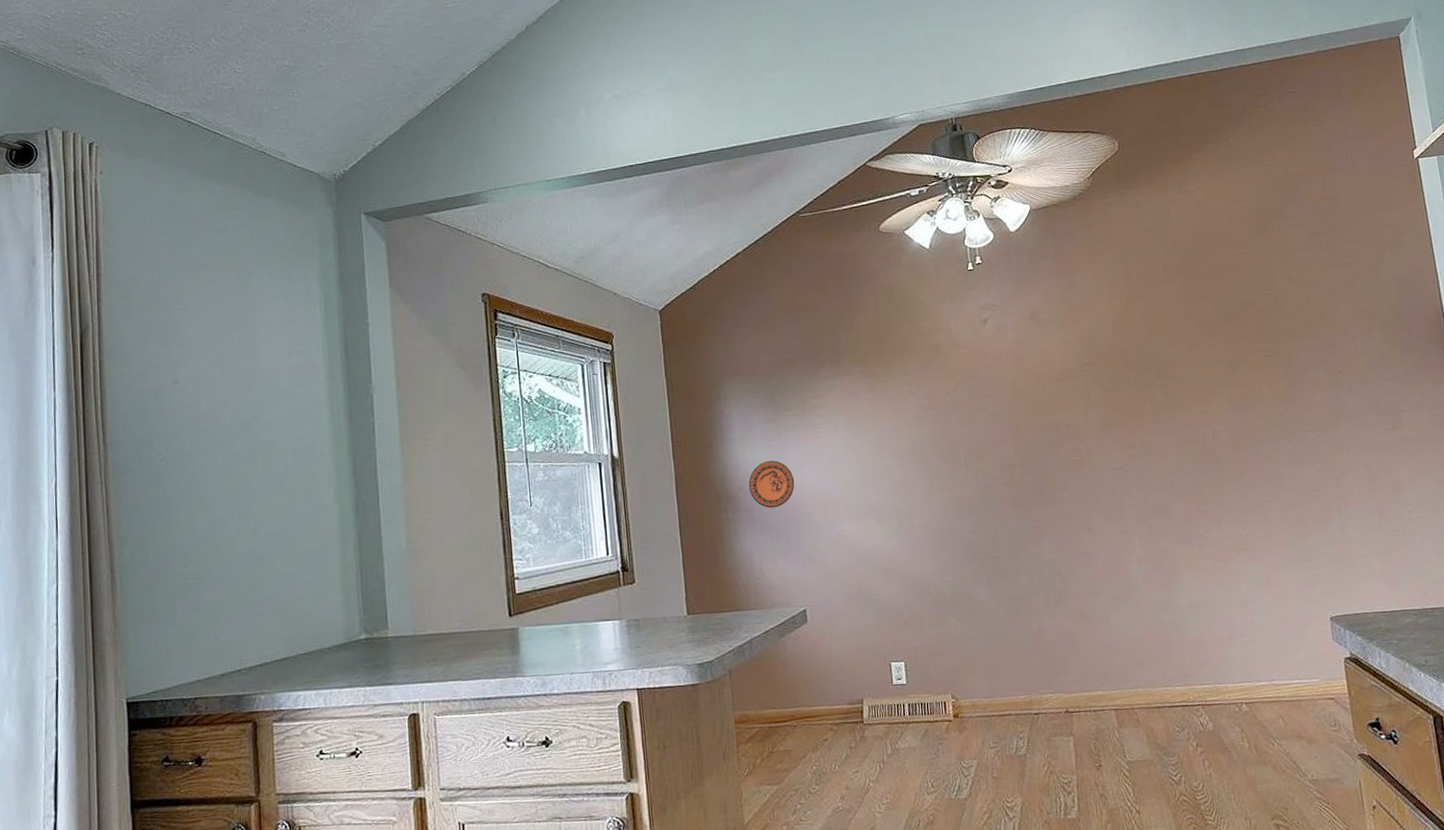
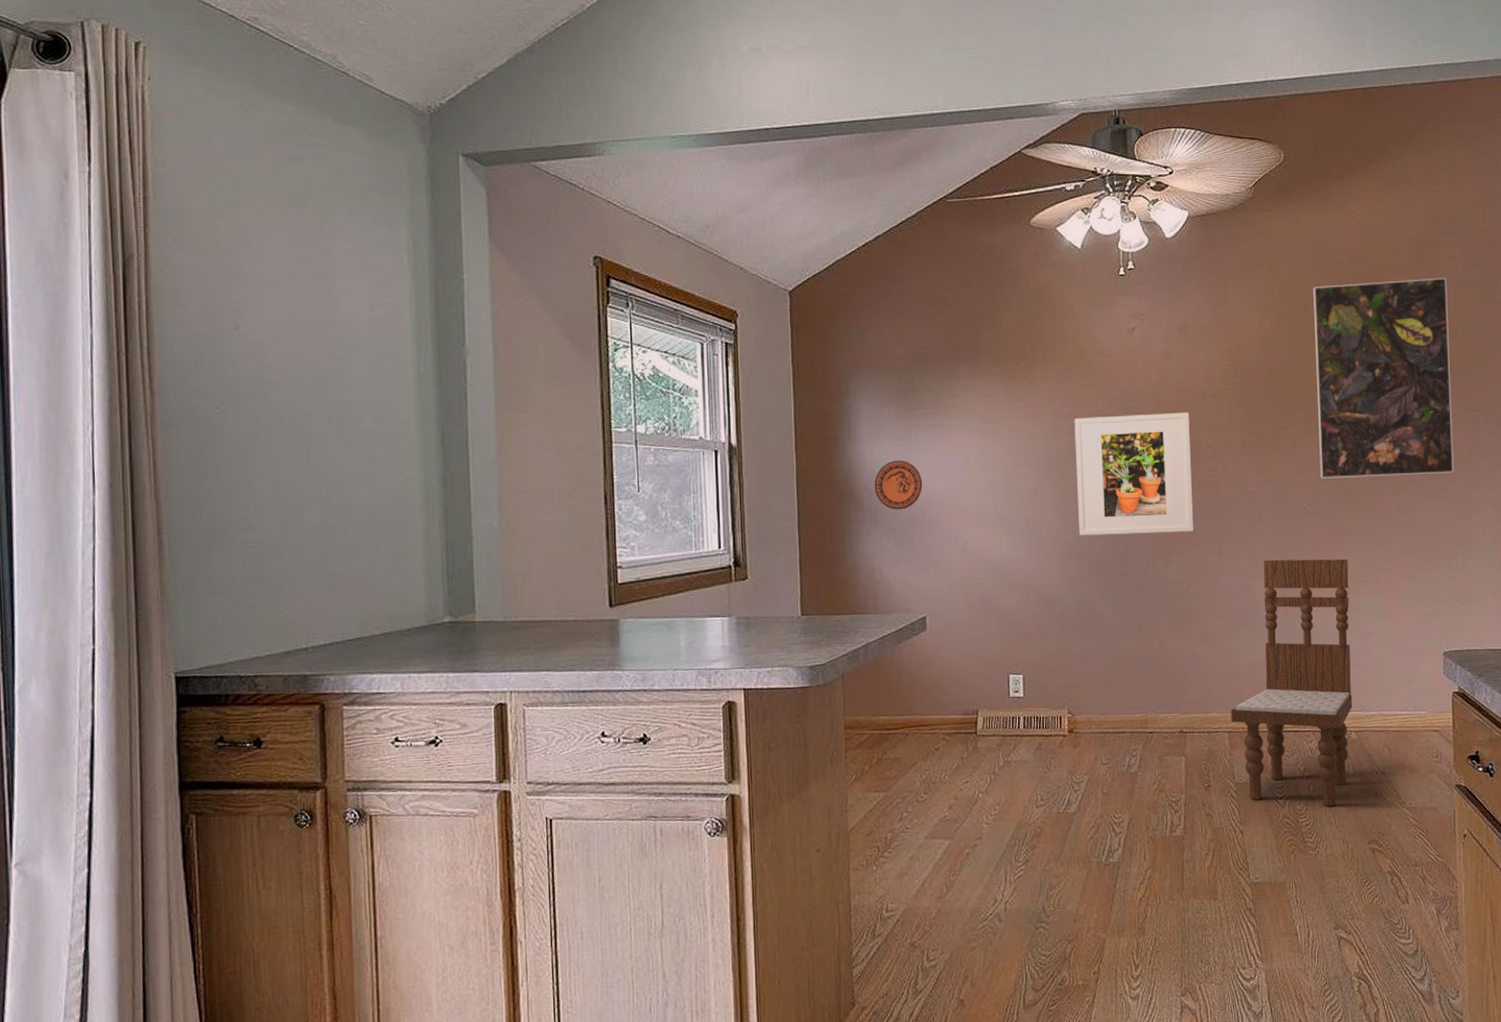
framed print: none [935,395,1063,522] -> present [1074,412,1194,536]
dining chair: none [1115,528,1243,782] -> present [1231,558,1353,806]
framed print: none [1159,246,1321,451] -> present [1313,277,1454,479]

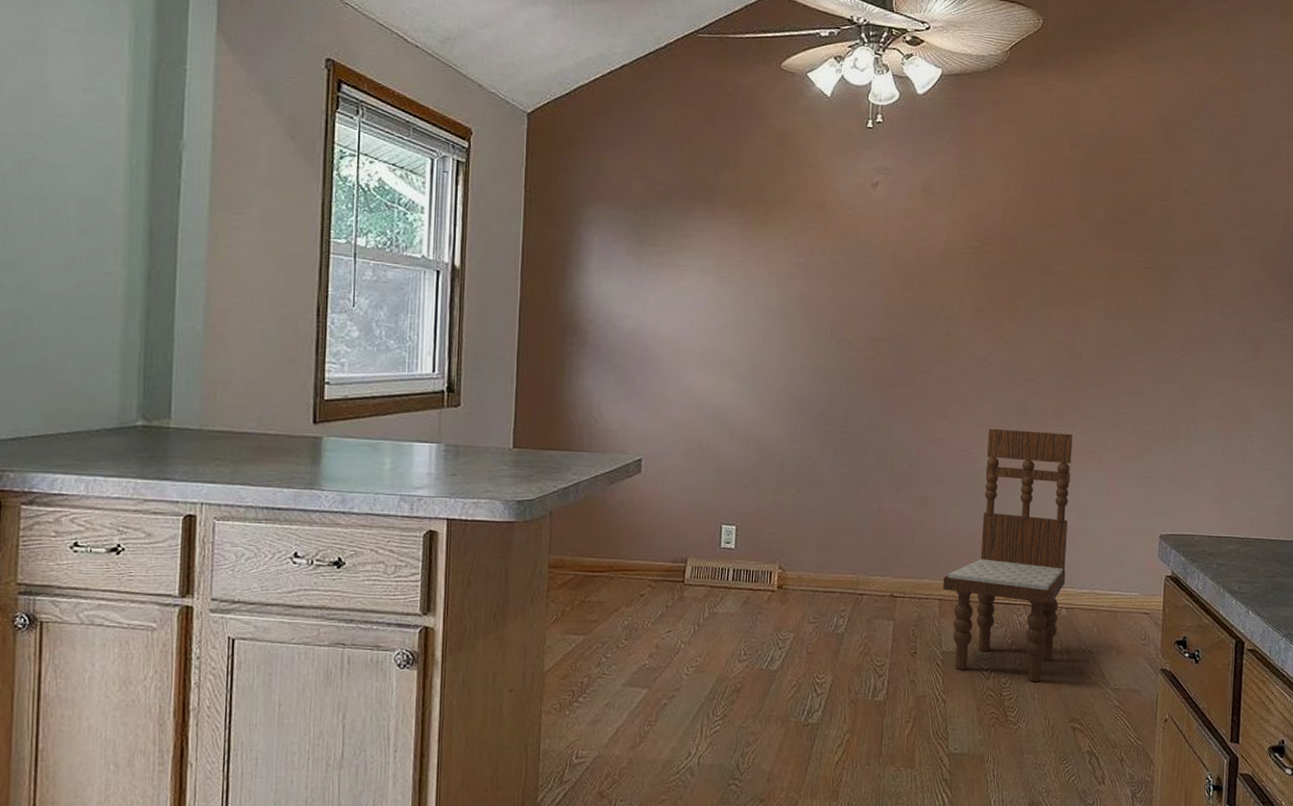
decorative plate: present [874,460,923,510] -> none [599,296,650,348]
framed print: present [1074,412,1194,536] -> none [805,268,926,394]
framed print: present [1313,277,1454,479] -> none [1052,157,1194,356]

